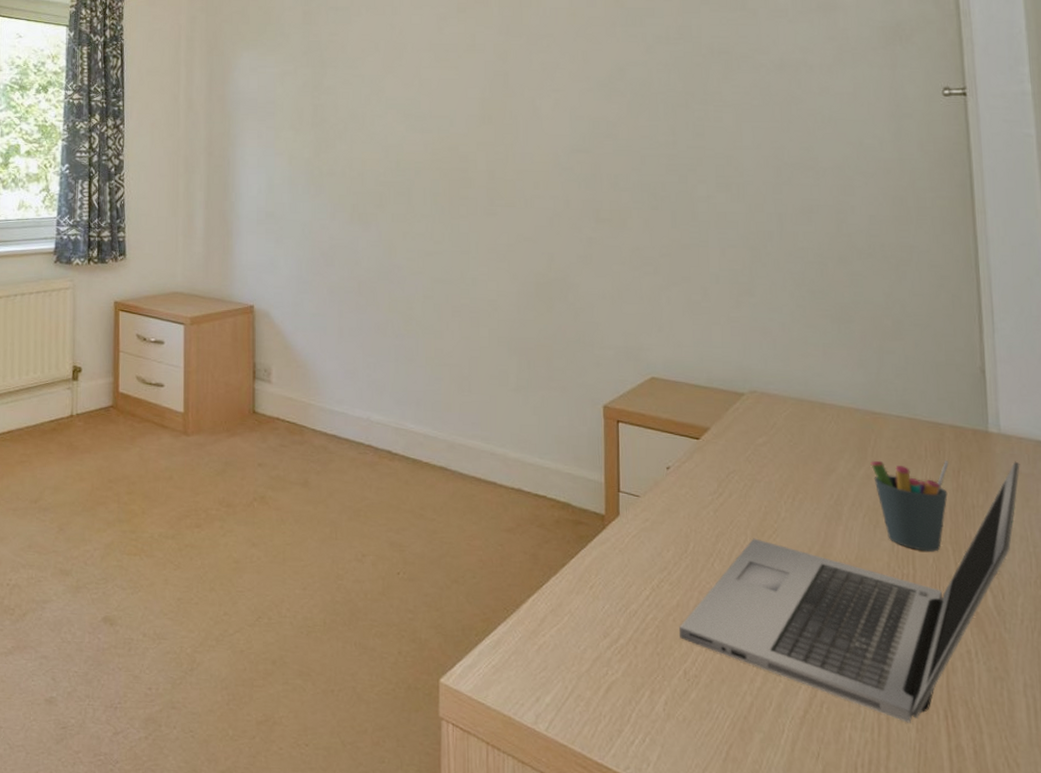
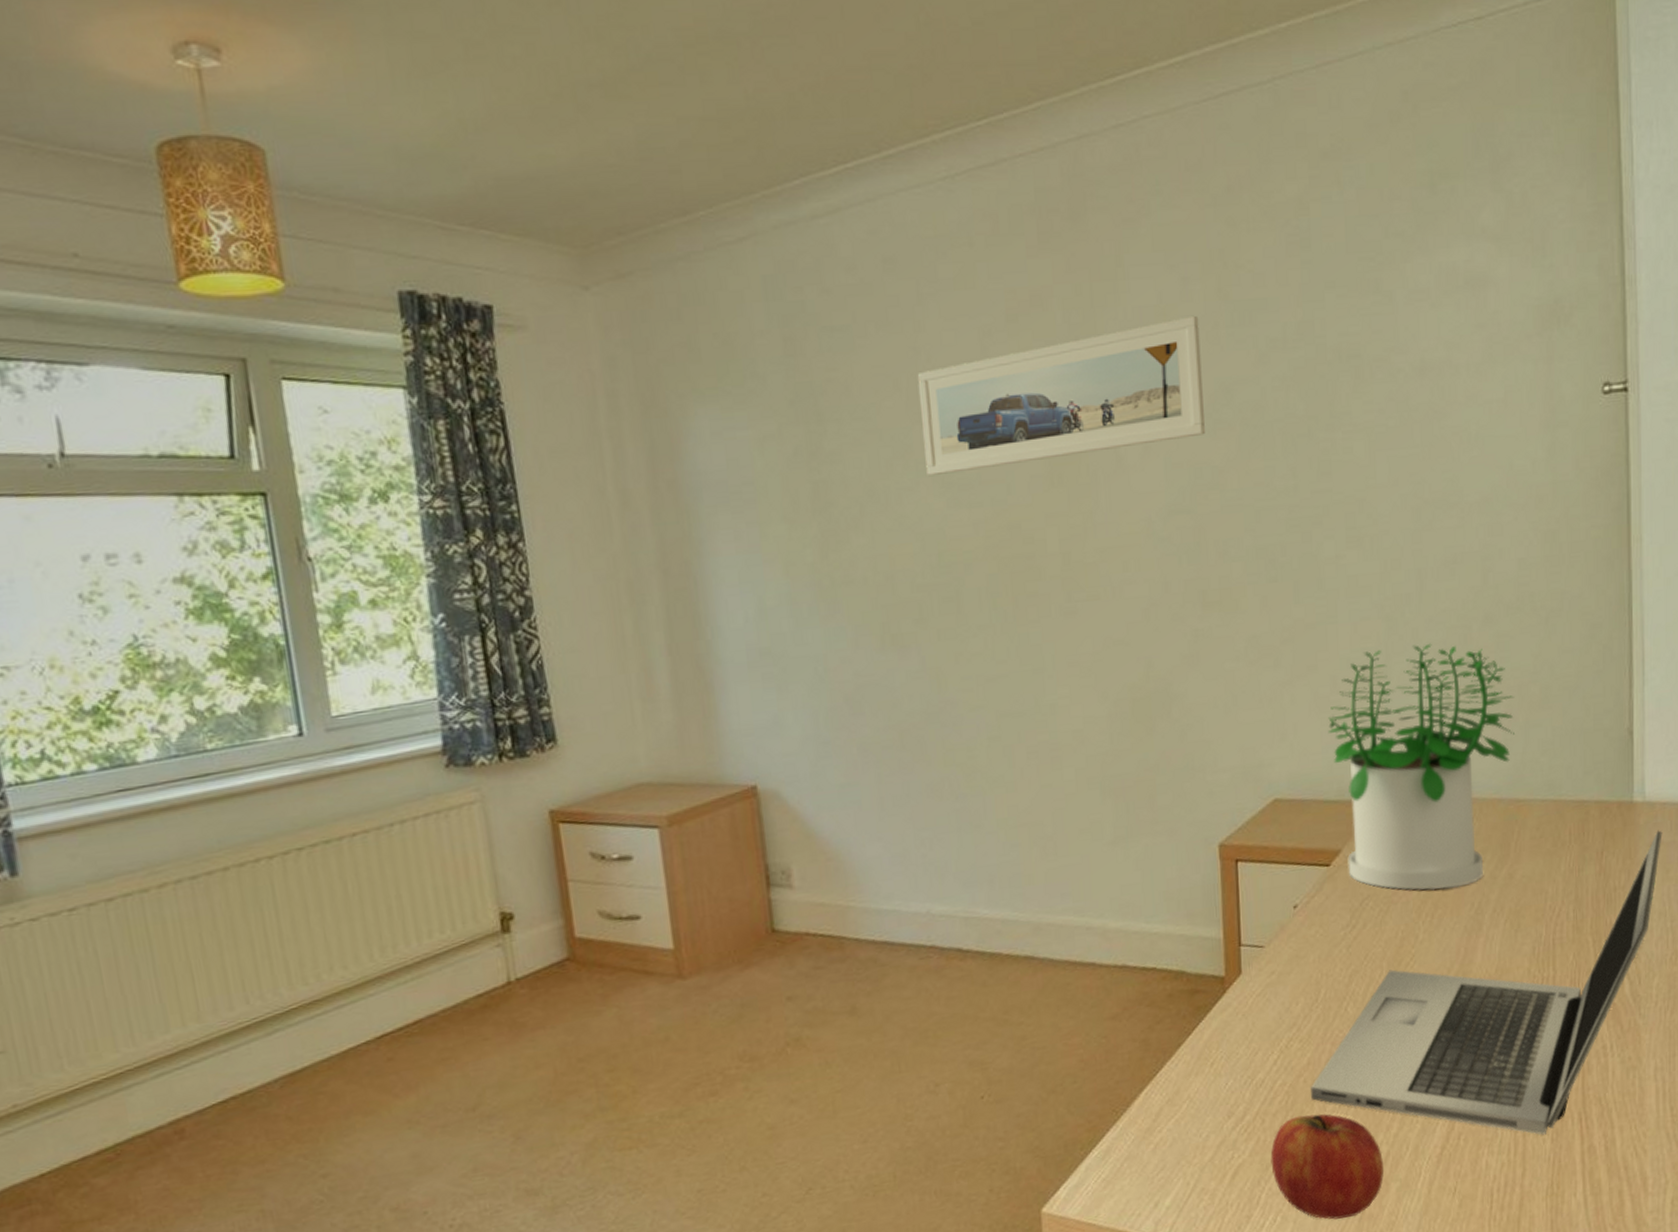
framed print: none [392,16,602,109] -> present [917,315,1205,477]
fruit: none [641,650,748,755] -> present [1270,1114,1385,1220]
potted plant: none [699,272,869,478] -> present [1327,643,1515,891]
pen holder: present [870,460,949,552] -> none [1513,842,1592,949]

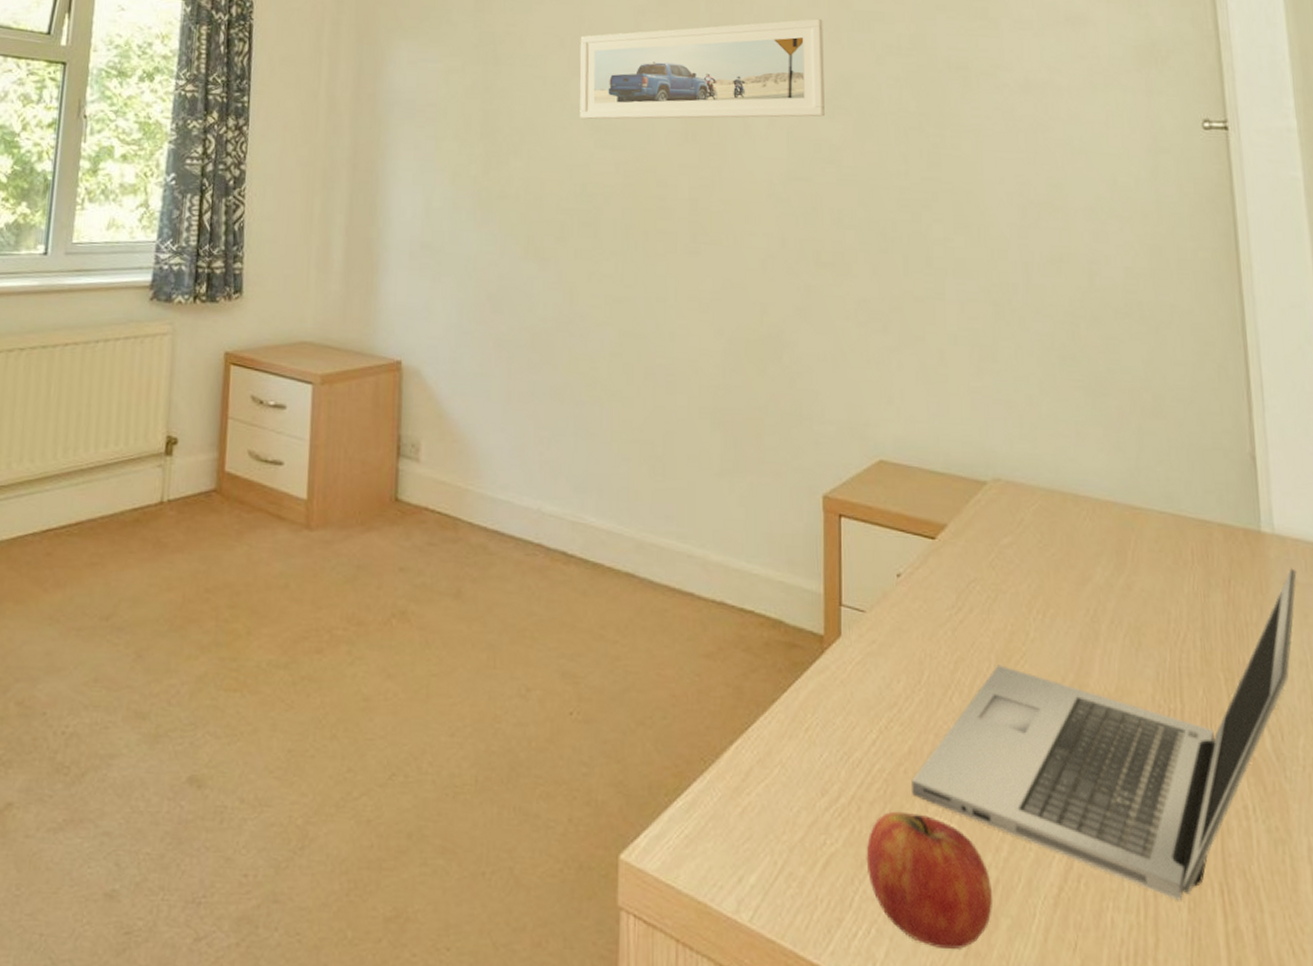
potted plant: present [1327,643,1515,891] -> none [934,332,1127,588]

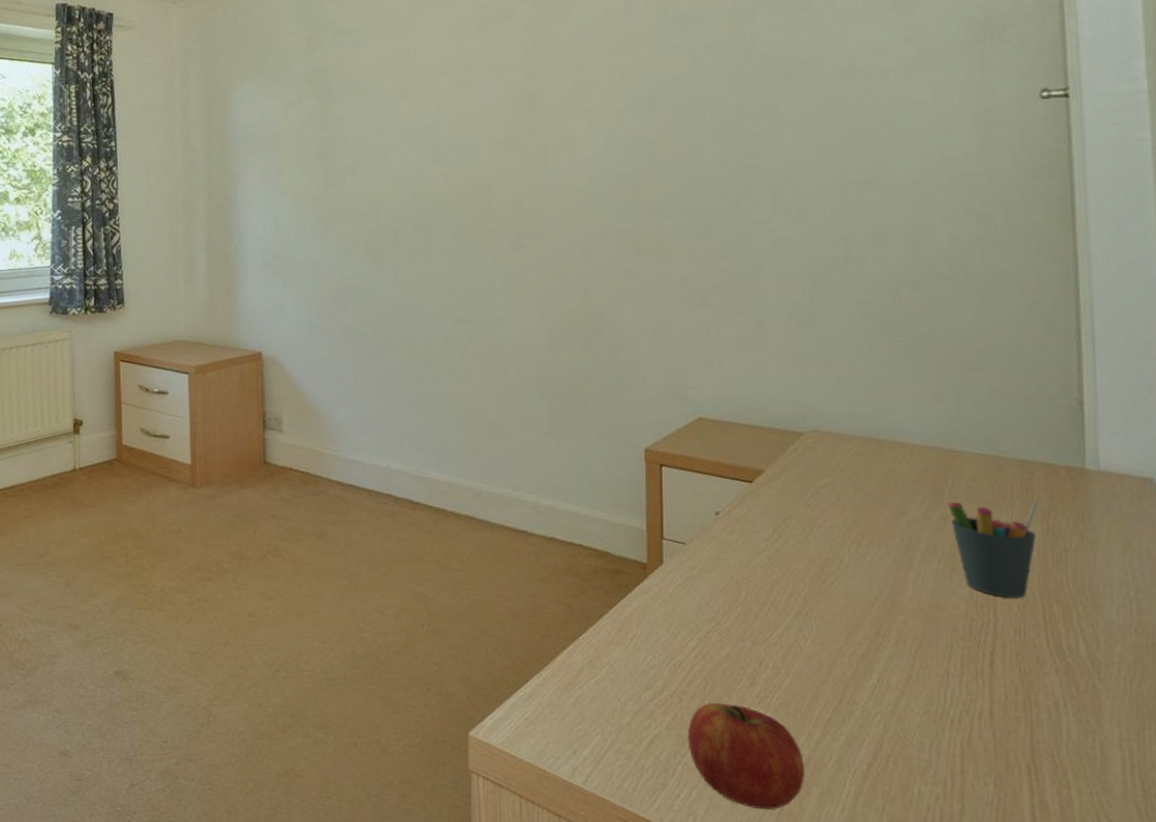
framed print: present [580,18,825,120] -> none [405,26,643,138]
laptop: present [912,568,1297,901] -> none [729,500,1122,778]
pen holder: none [1131,566,1218,681] -> present [947,501,1038,598]

